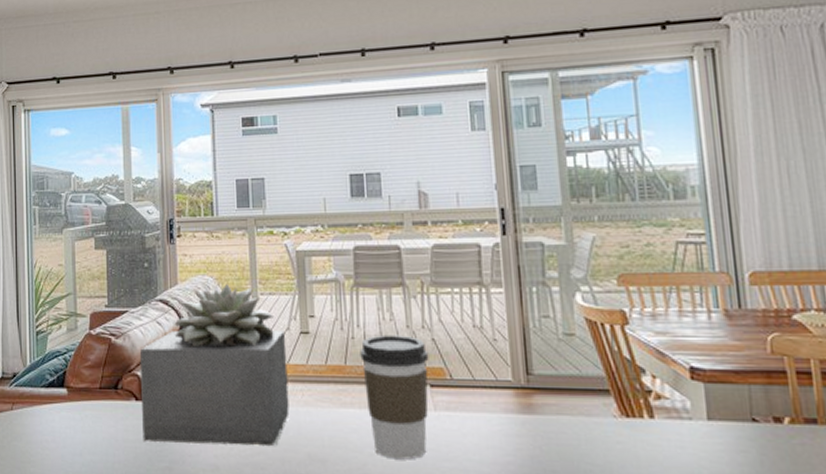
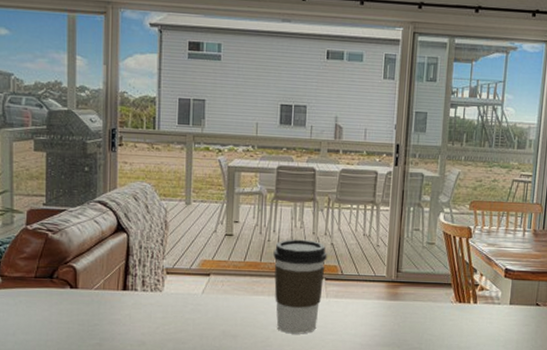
succulent plant: present [139,284,290,447] -> none [75,191,213,326]

